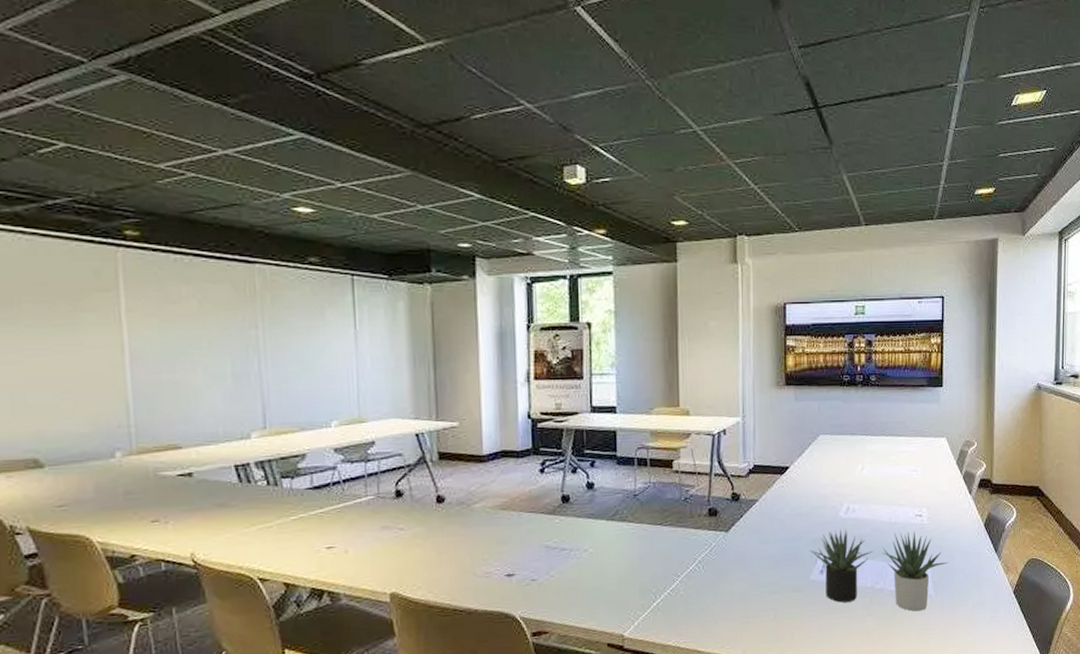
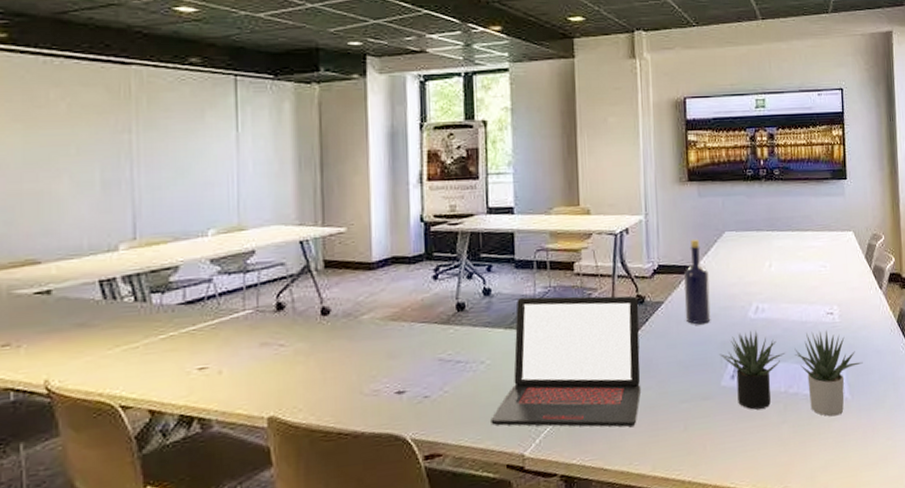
laptop: none [593,491,734,614] -> present [491,295,641,427]
bottle: none [778,441,803,522] -> present [684,238,711,325]

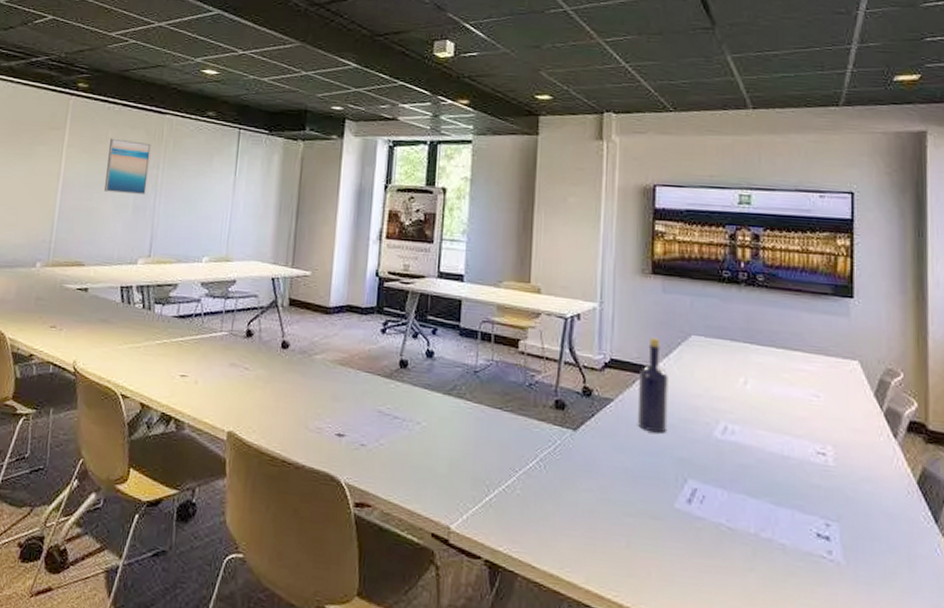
wall art: none [54,100,117,168] -> present [104,138,151,195]
laptop: present [491,295,641,427] -> none [420,366,585,527]
succulent plant: present [719,330,863,417] -> none [675,452,865,581]

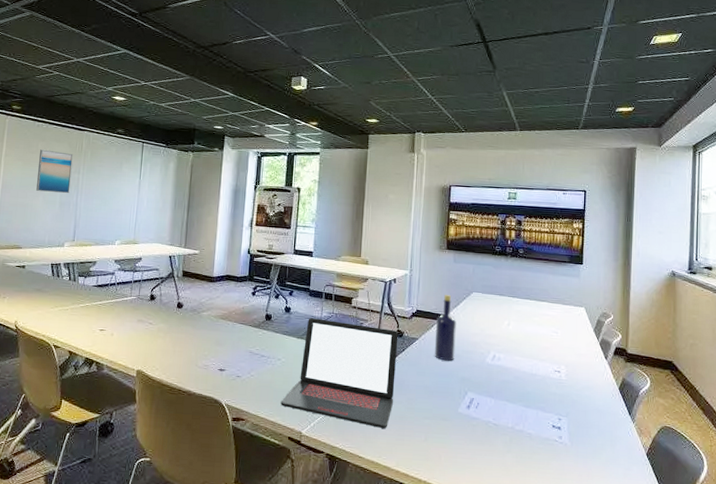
laptop: none [420,366,585,527] -> present [280,318,399,428]

